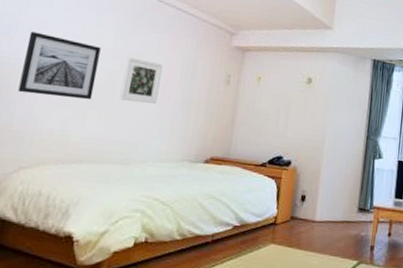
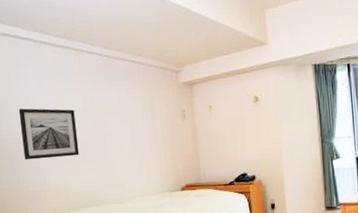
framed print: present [119,57,164,104] -> none [97,112,130,151]

